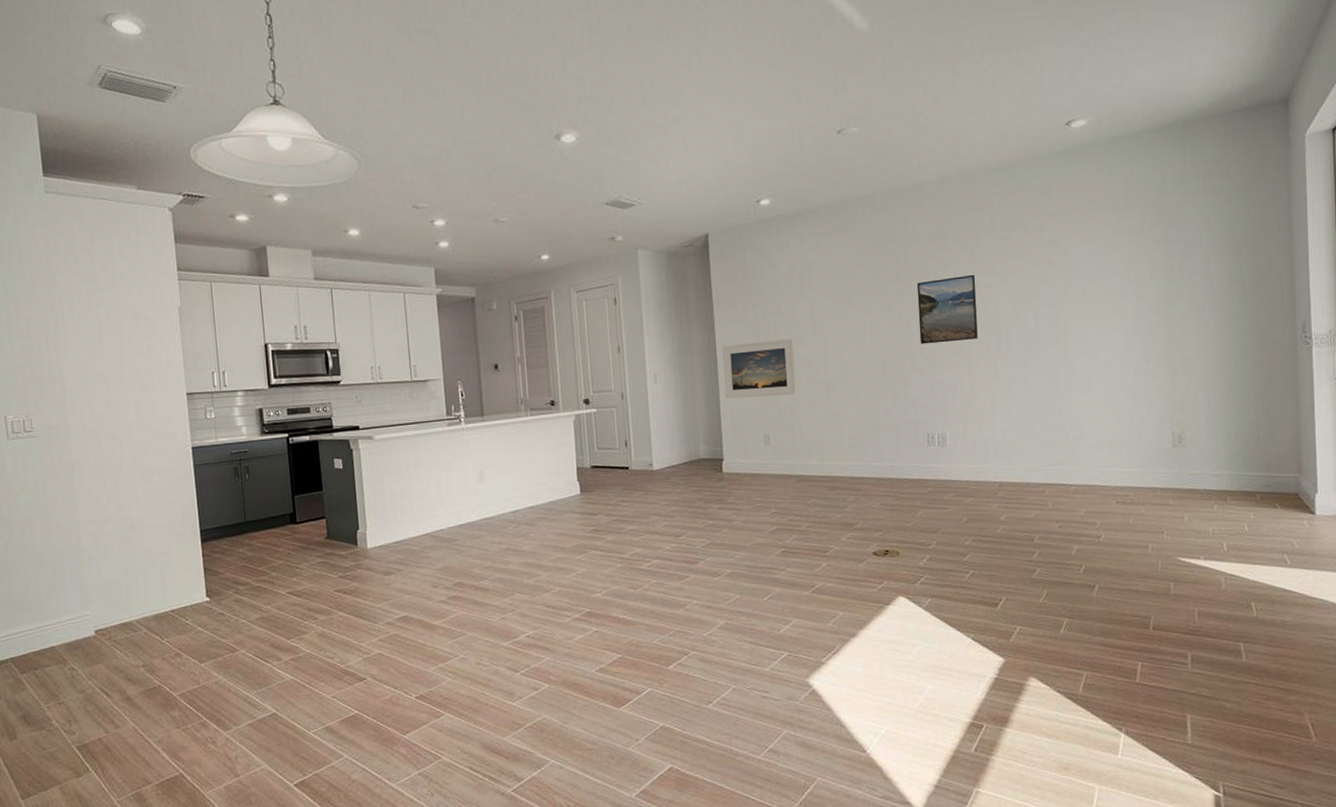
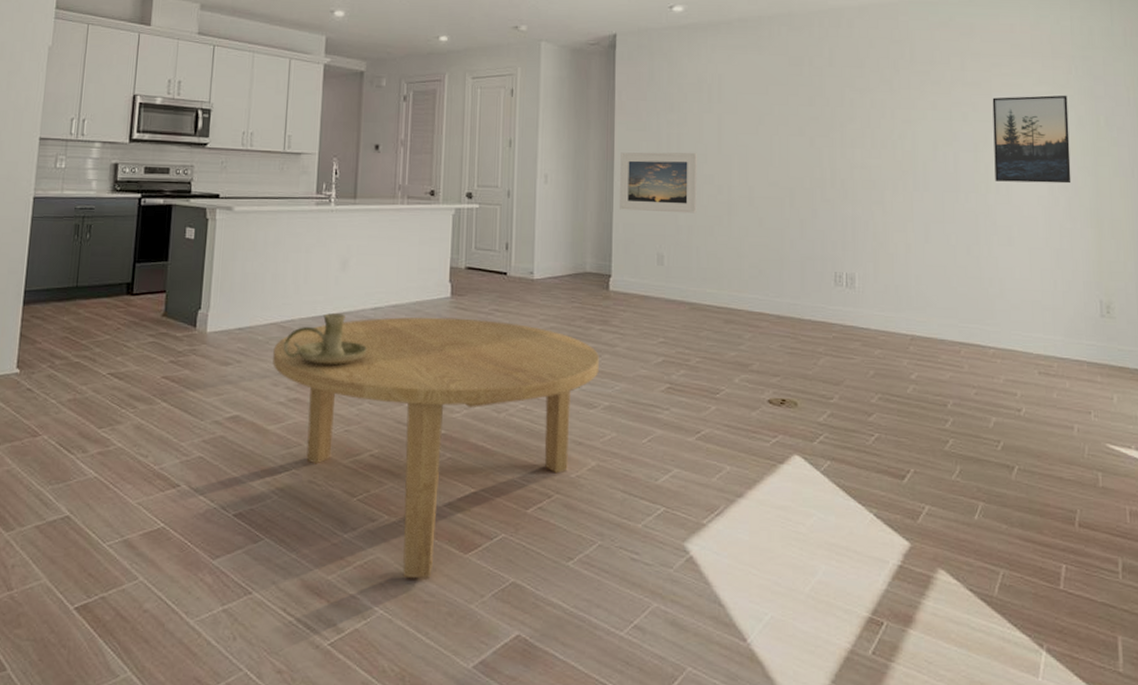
dining table: none [429,511,720,732] -> present [273,317,599,578]
candle holder: none [437,519,512,565] -> present [284,313,367,364]
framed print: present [916,274,978,345] -> none [831,107,894,176]
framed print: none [1070,243,1146,334] -> present [992,95,1071,184]

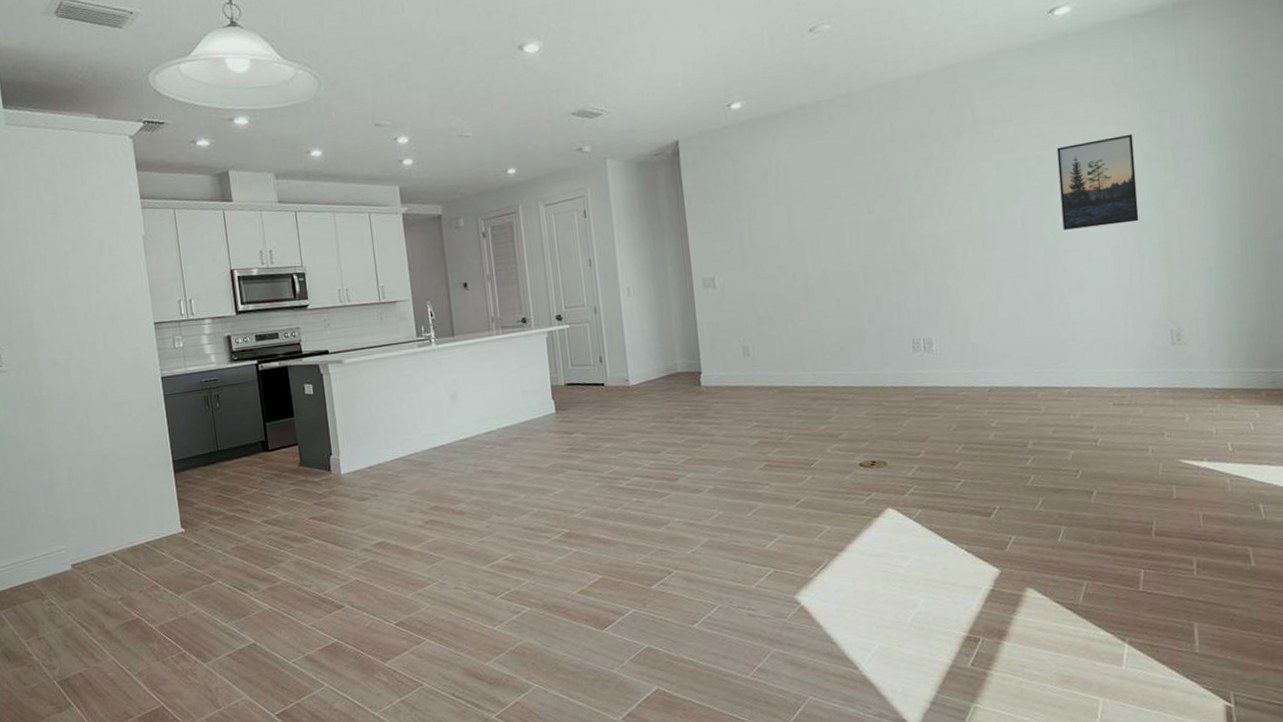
dining table: present [273,317,599,578] -> none [403,428,701,655]
candle holder: present [284,313,367,364] -> none [412,441,488,488]
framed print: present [620,152,697,214] -> none [696,245,775,310]

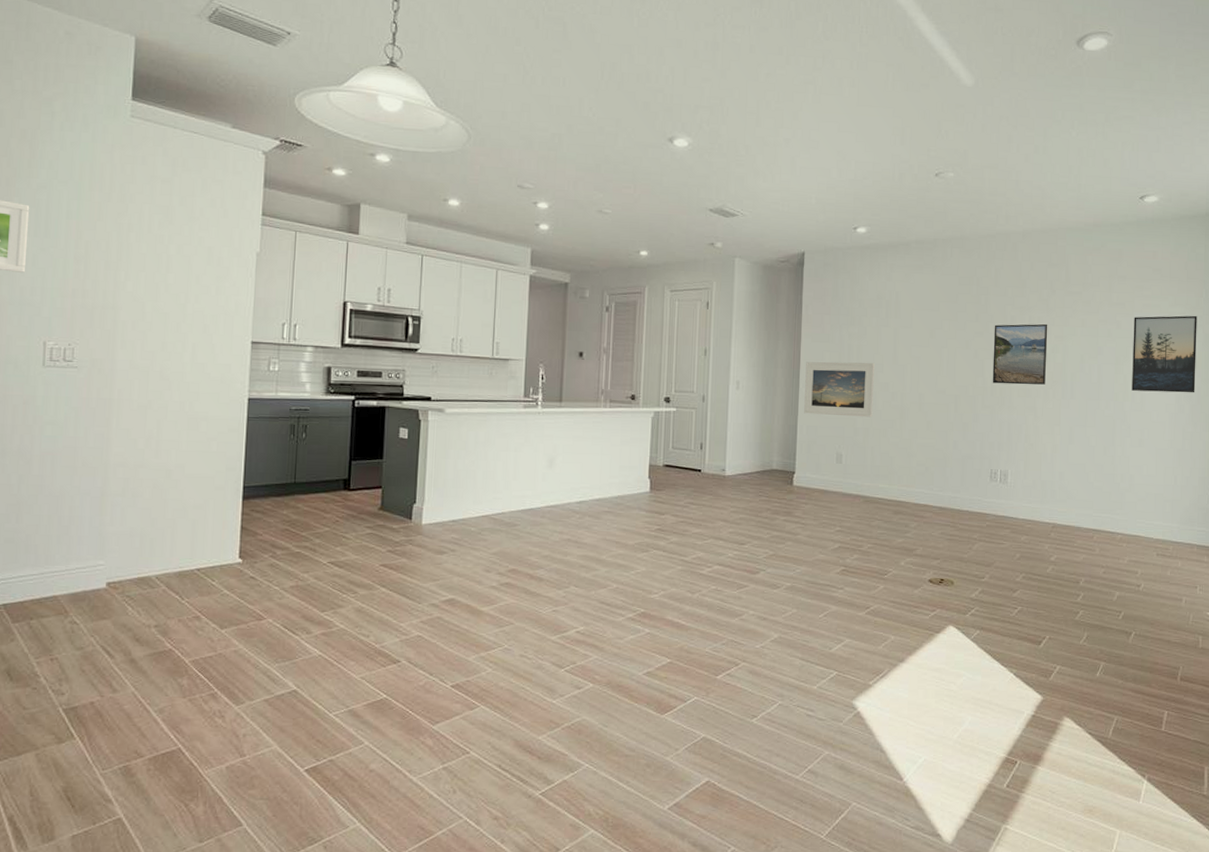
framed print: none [696,245,775,310] -> present [804,361,875,417]
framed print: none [896,172,963,247] -> present [992,323,1048,385]

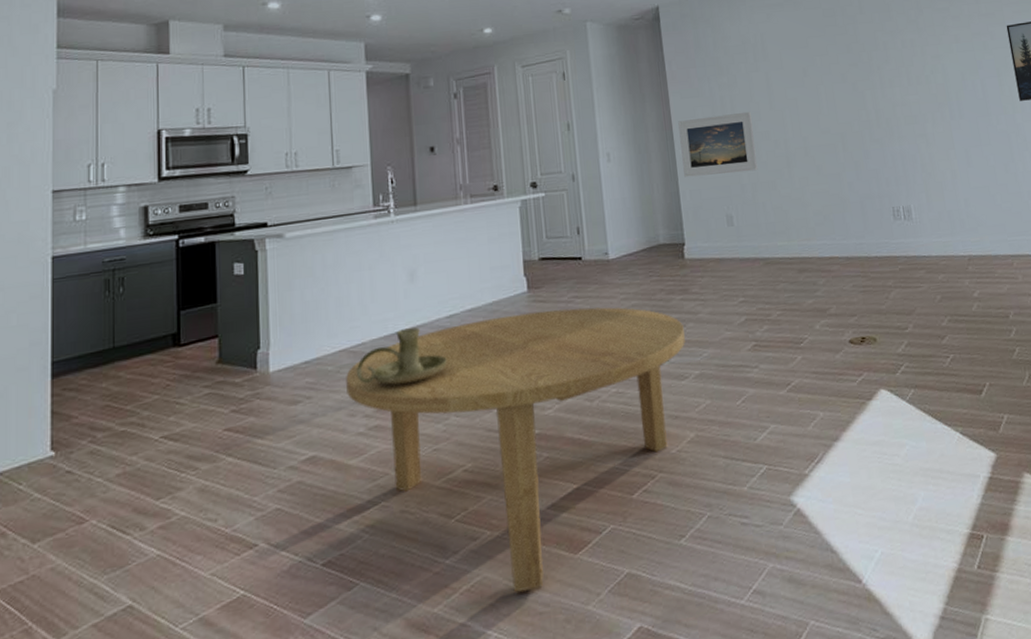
dining table: none [485,509,783,736] -> present [346,307,685,592]
candle holder: none [495,506,573,552] -> present [357,327,447,385]
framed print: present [992,323,1048,385] -> none [867,45,931,115]

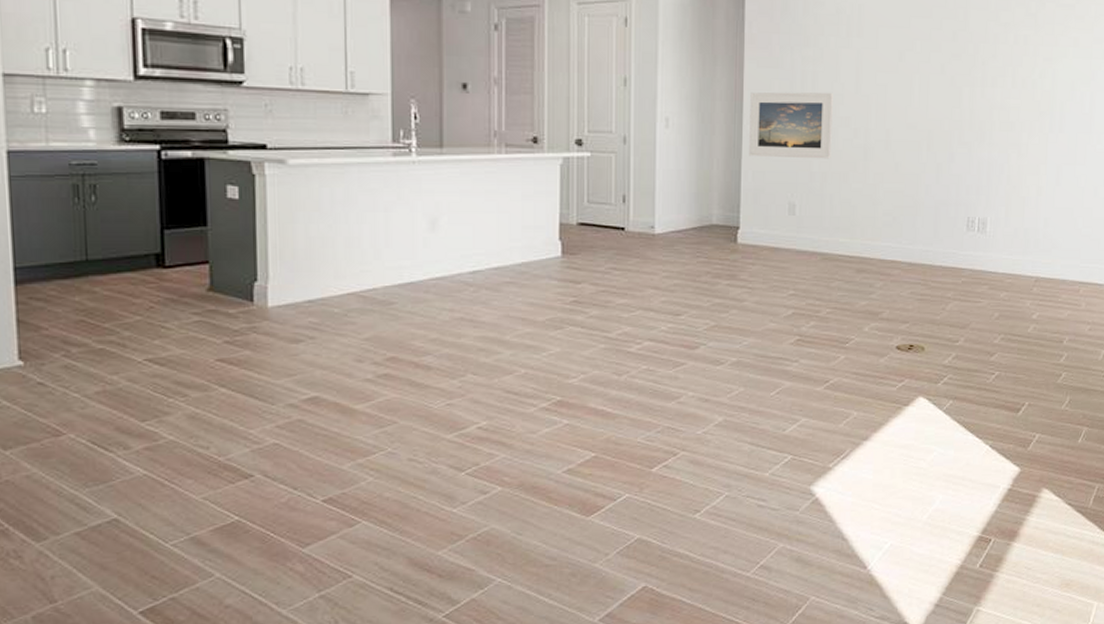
dining table: present [346,307,685,592] -> none [354,279,726,545]
candle holder: present [357,327,447,385] -> none [367,279,467,335]

